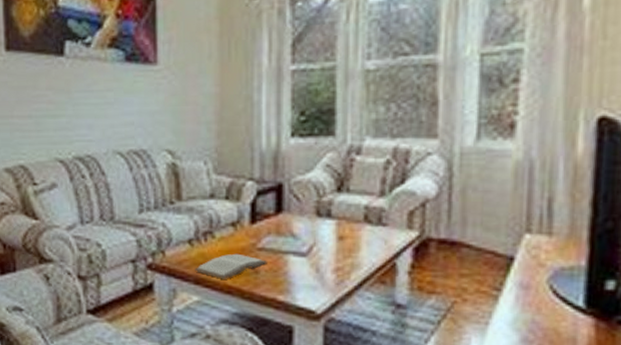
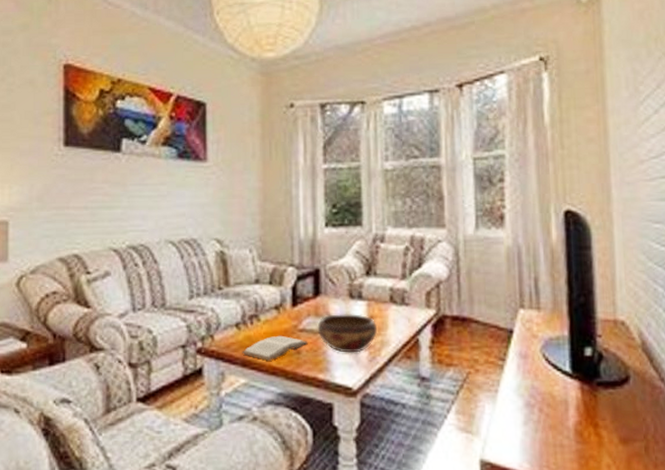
decorative bowl: none [278,233,348,275] -> present [317,314,378,353]

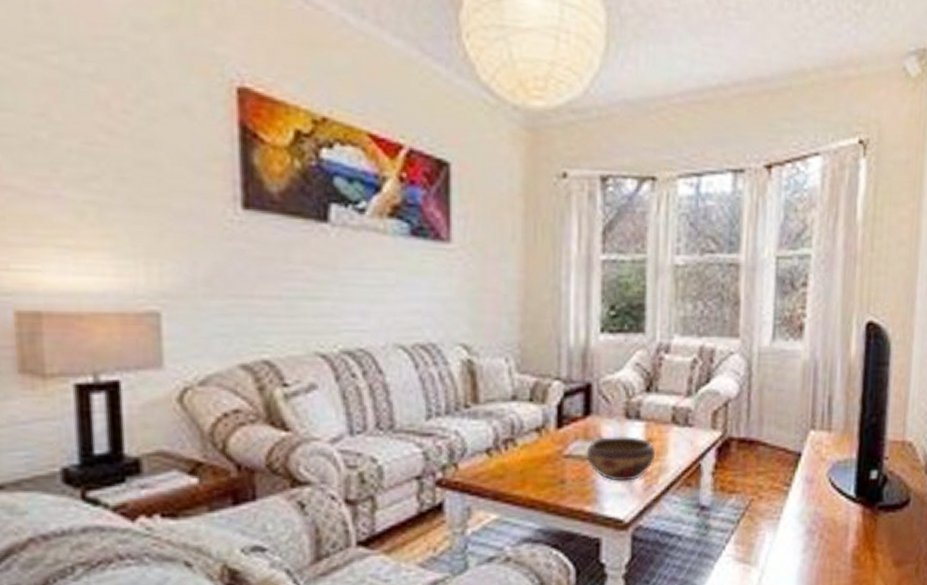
book: present [242,335,308,361] -> none [493,462,574,492]

